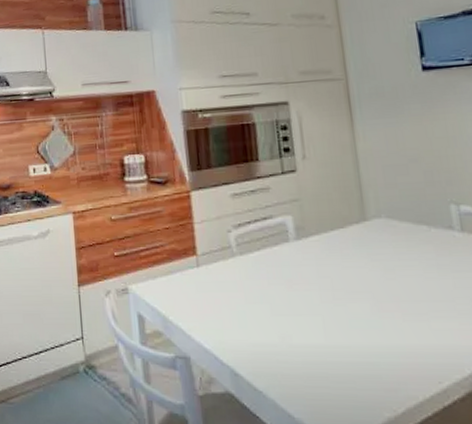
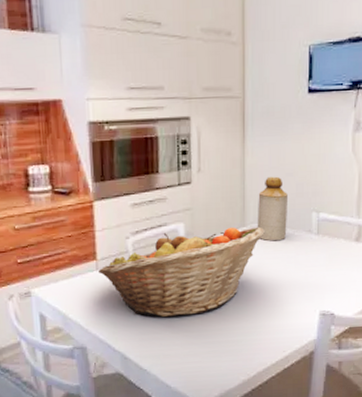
fruit basket: none [199,220,392,327] -> present [99,226,265,318]
bottle: none [377,162,420,239] -> present [257,176,288,241]

